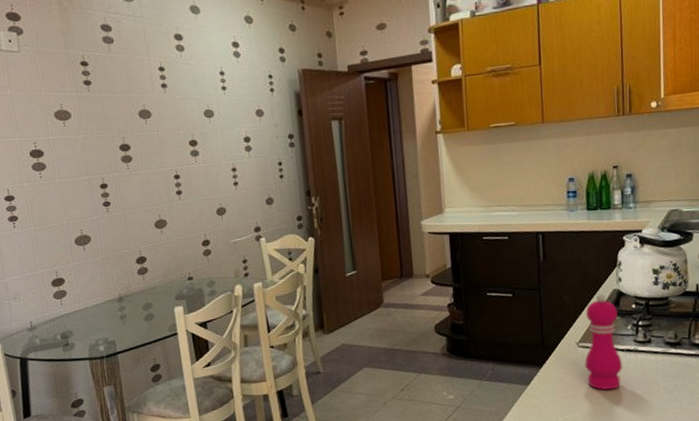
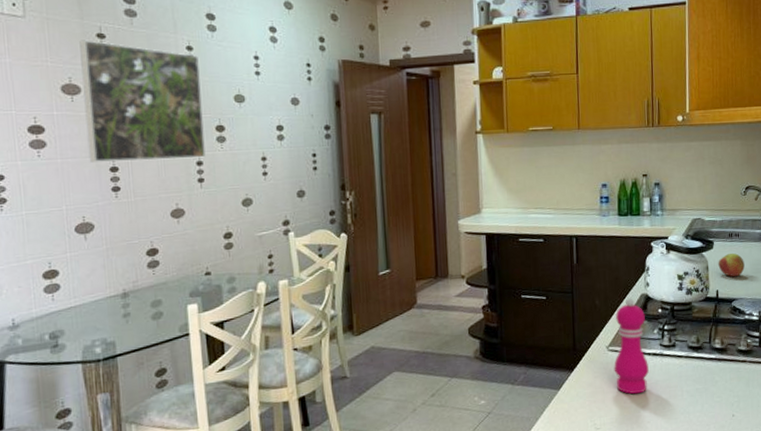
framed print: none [66,68,182,181] -> present [79,40,206,162]

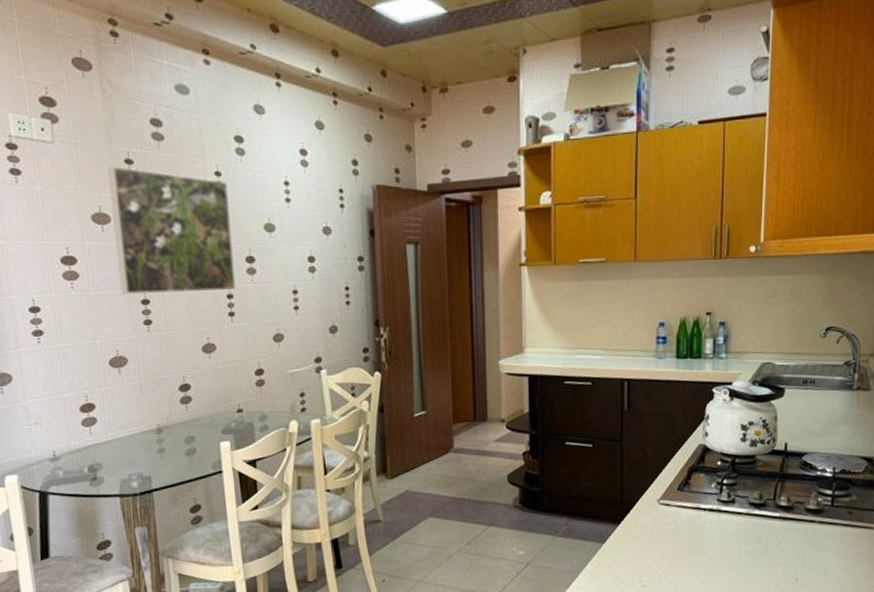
pepper mill: present [614,298,649,394] -> none [665,448,703,552]
apple: present [718,252,745,277] -> none [789,401,820,428]

